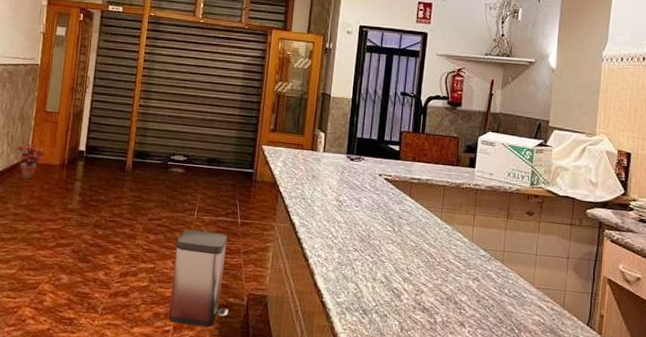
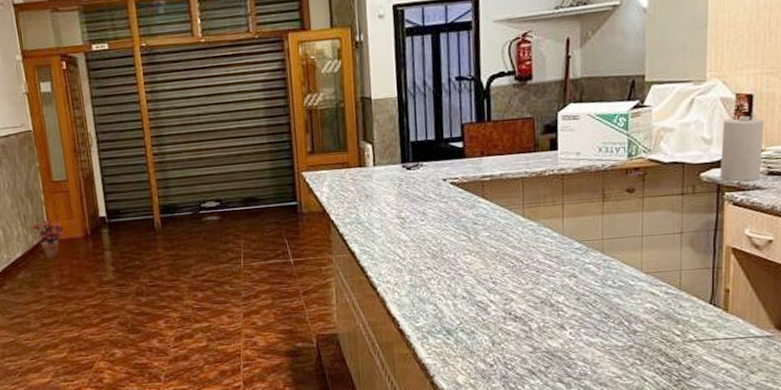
pedal bin: present [168,229,229,327] -> none [227,277,299,378]
paper towel holder: none [601,169,639,224] -> present [719,115,765,182]

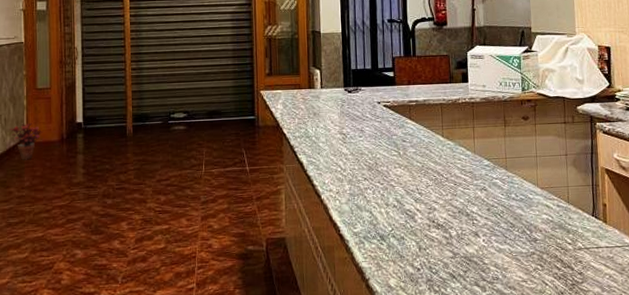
paper towel holder: present [719,115,765,182] -> none [590,63,622,115]

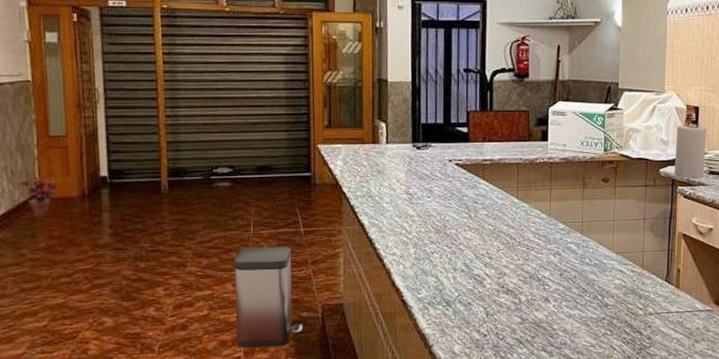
pedal bin: none [188,183,249,279] -> present [234,246,303,348]
paper towel holder: none [590,63,622,115] -> present [674,124,707,178]

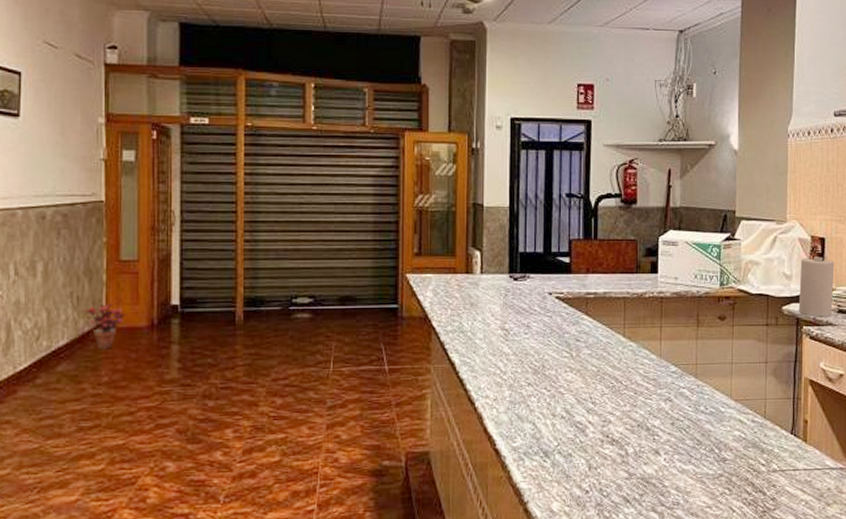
pedal bin: present [234,246,303,348] -> none [309,385,384,500]

